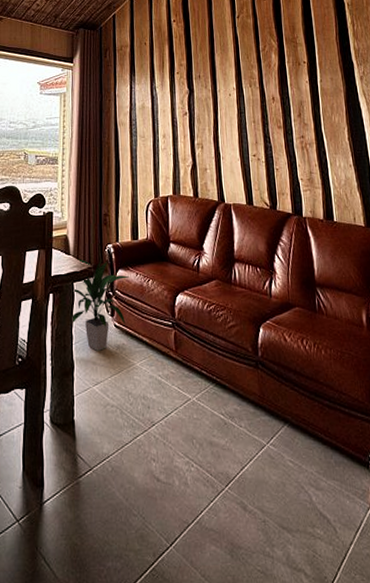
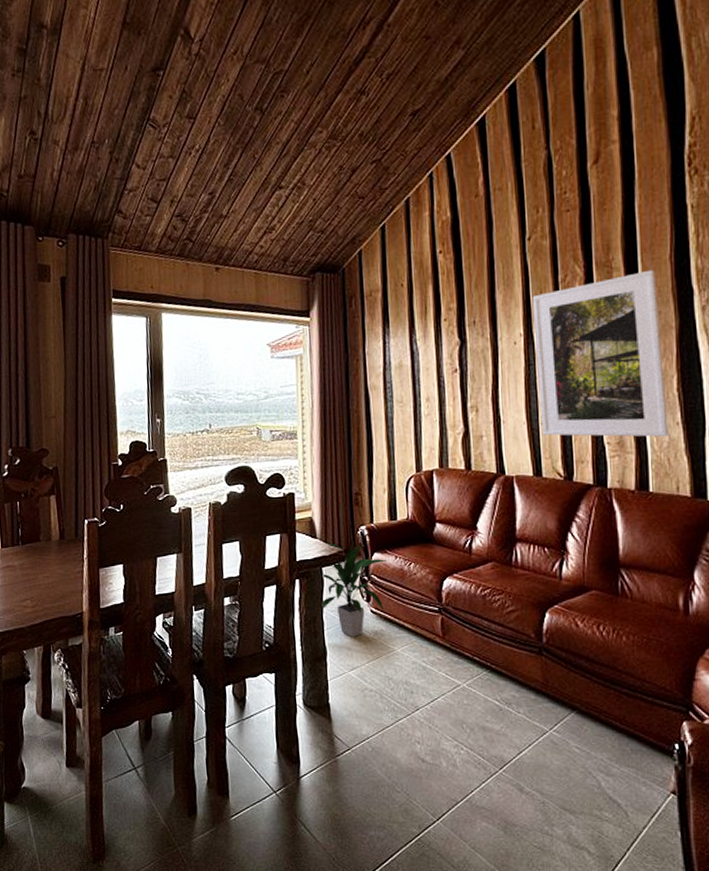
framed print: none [241,47,345,177] -> present [532,269,669,438]

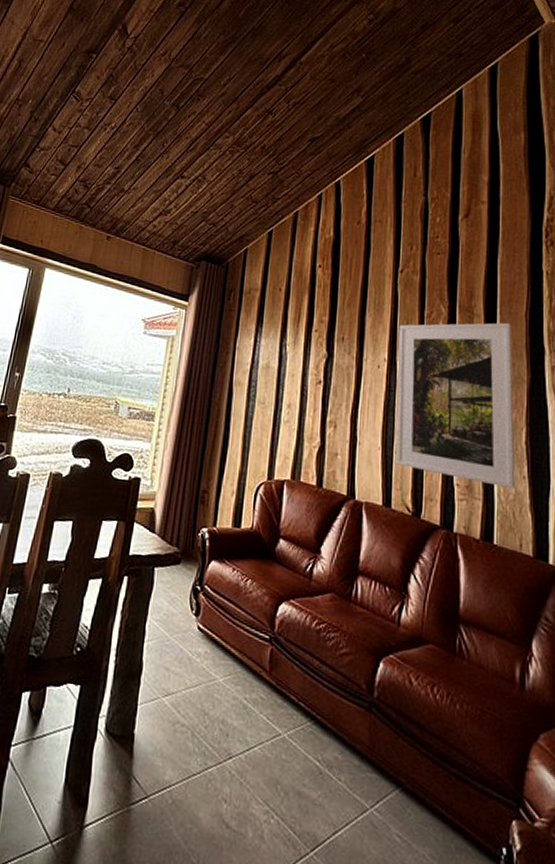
indoor plant: present [320,541,388,638] -> none [146,539,225,657]

